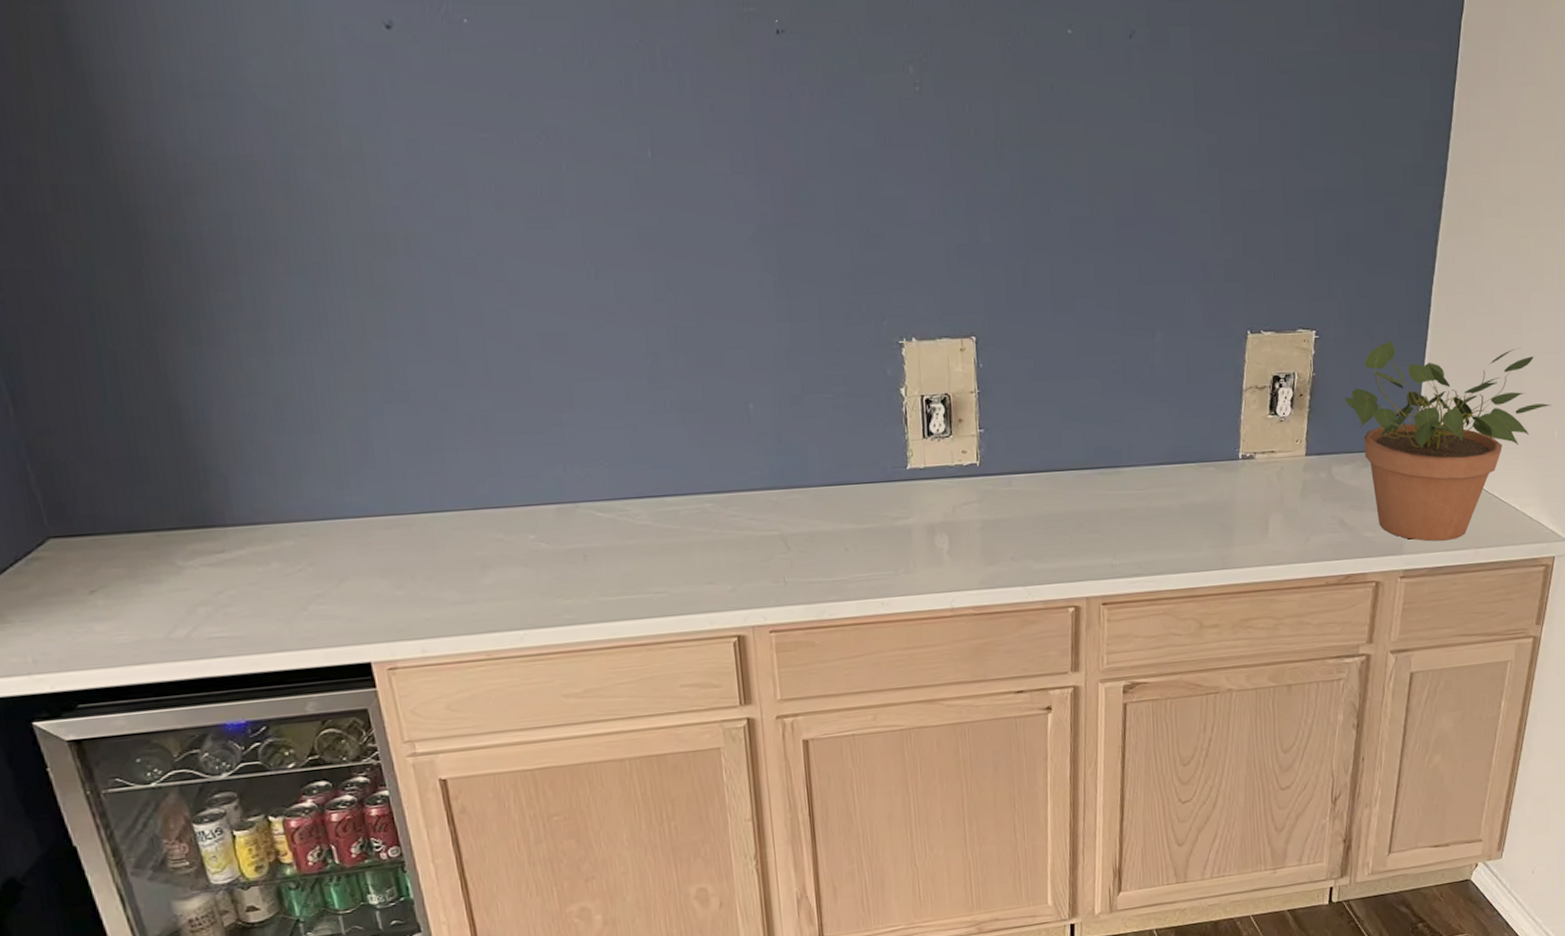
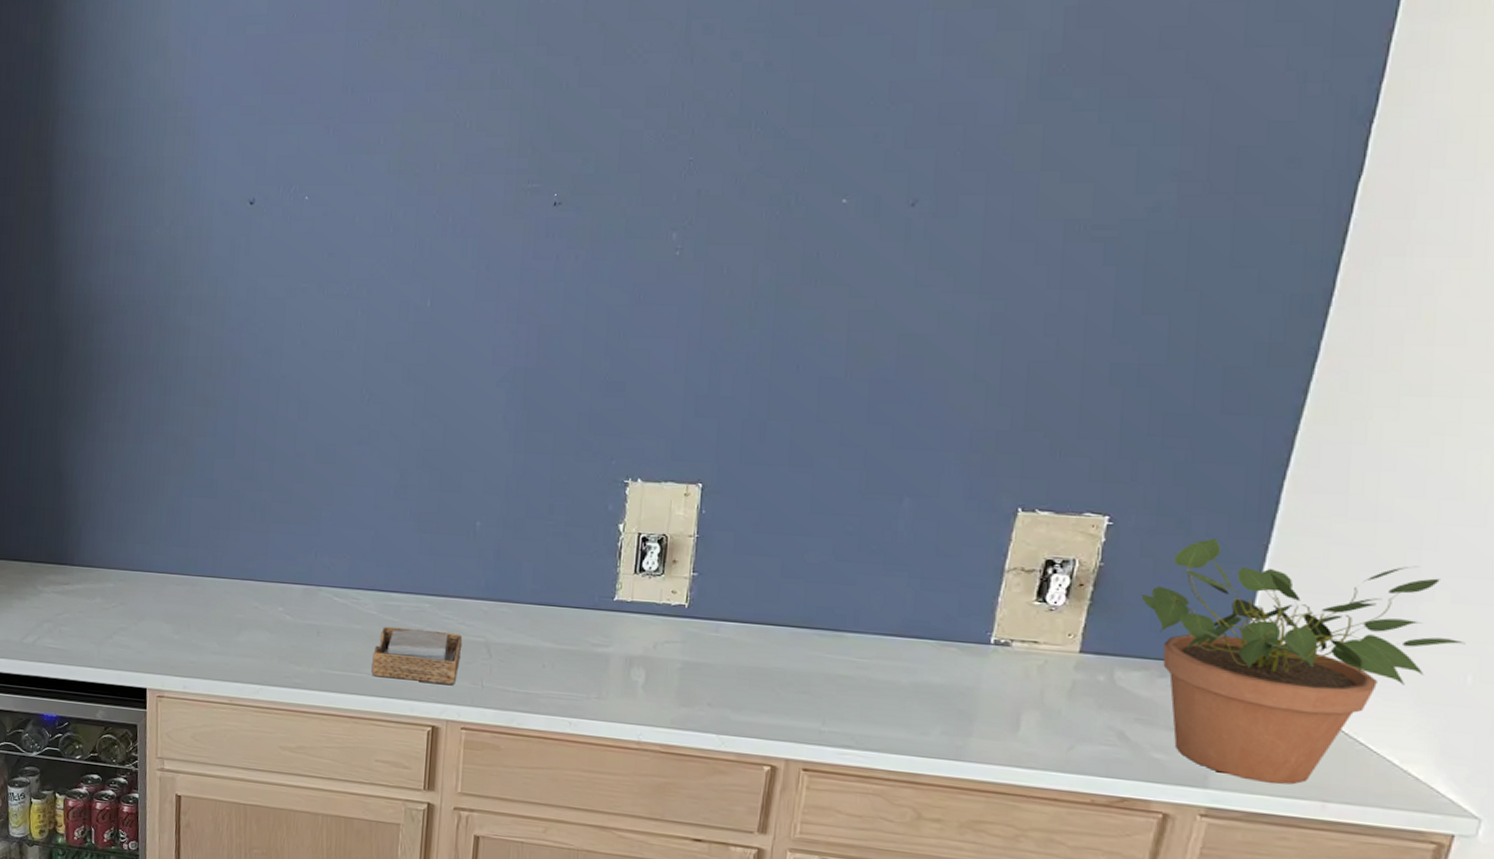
napkin holder: none [655,531,757,595] -> present [371,626,463,686]

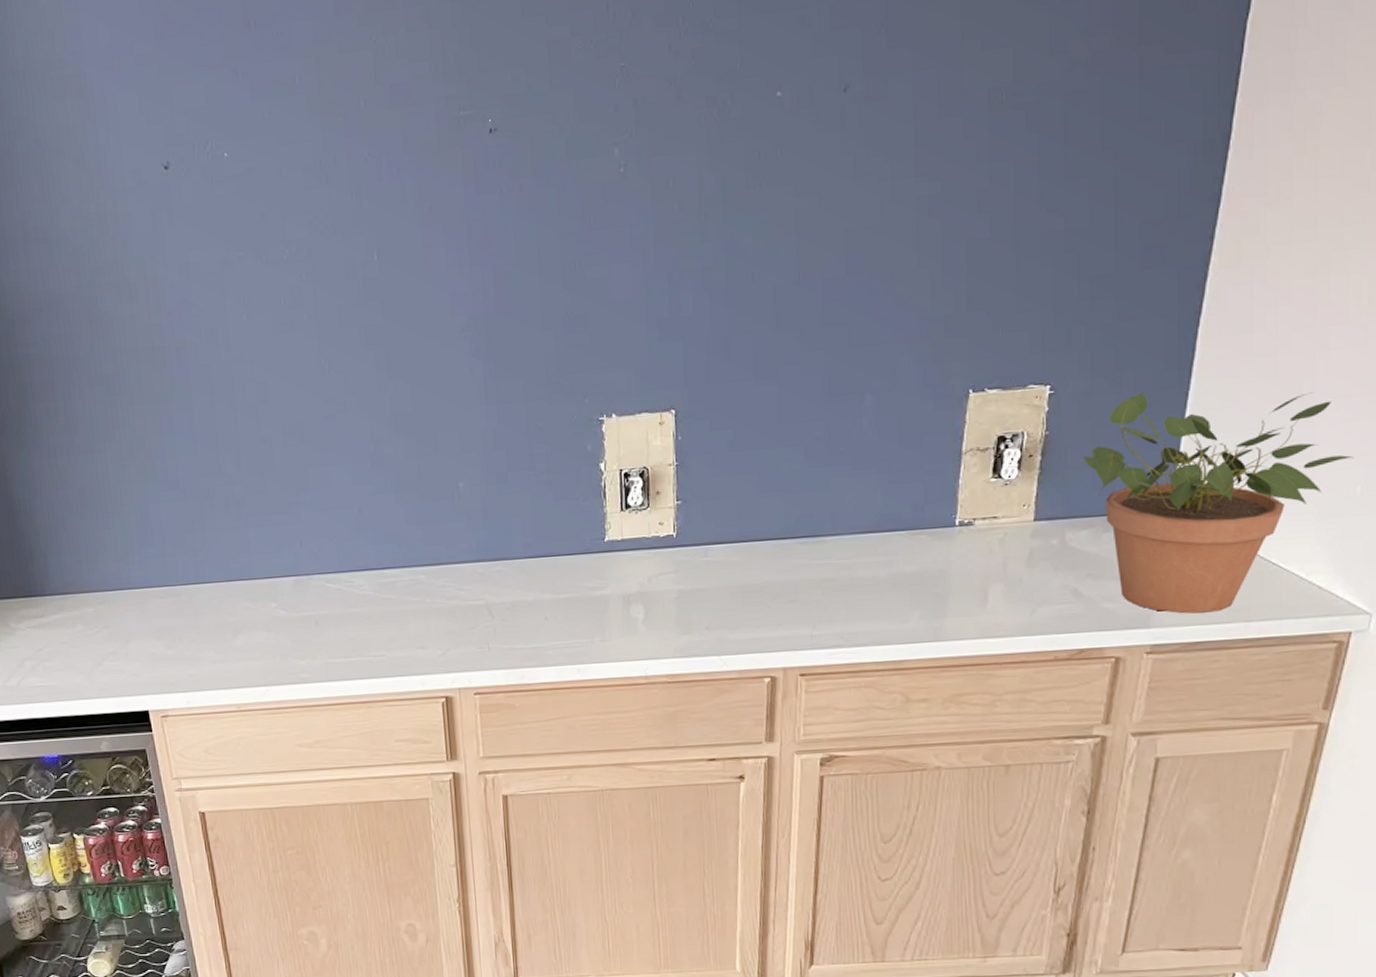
napkin holder: present [371,626,463,686] -> none [375,600,464,658]

